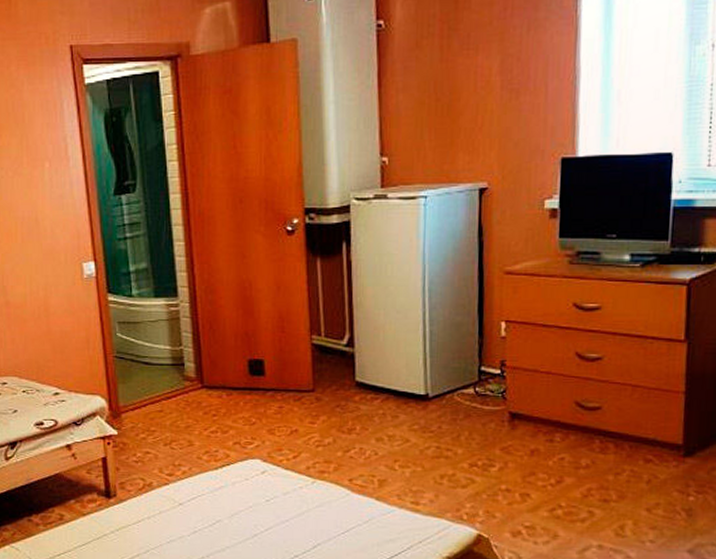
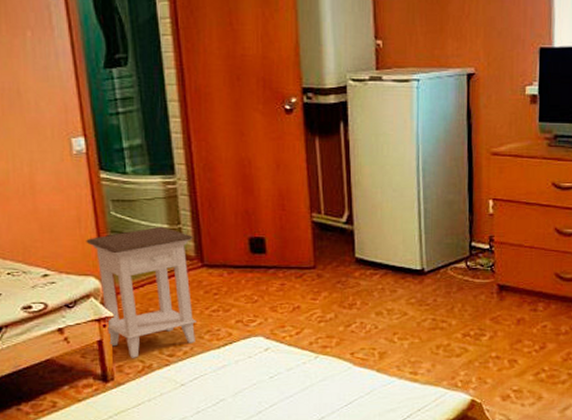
nightstand: none [94,347,195,476] -> present [86,226,196,358]

